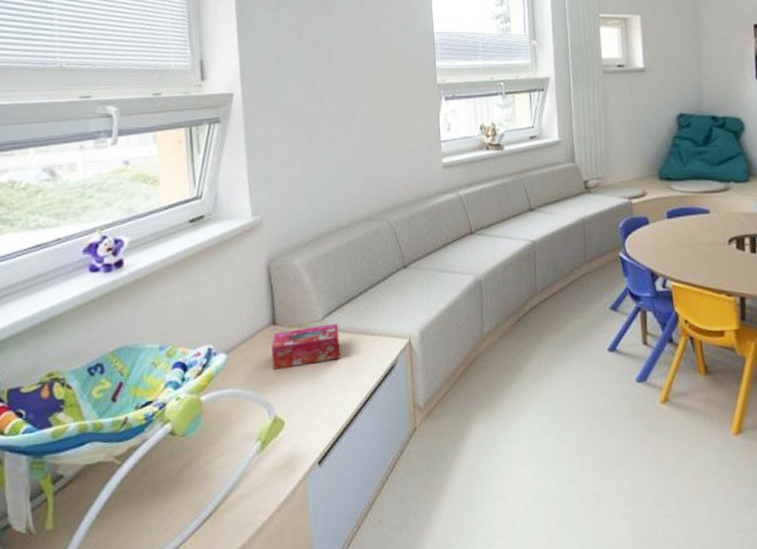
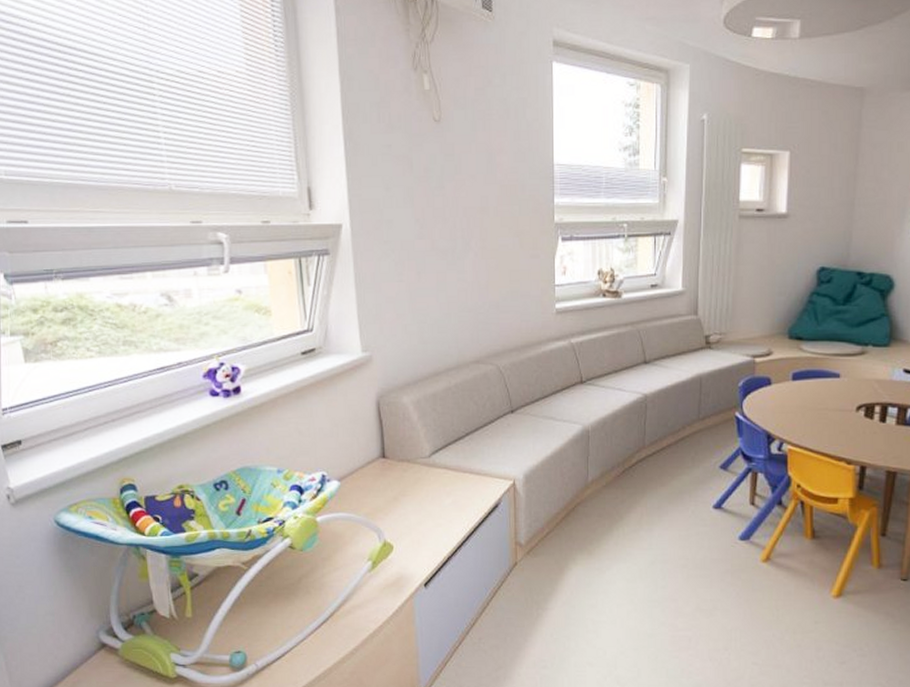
tissue box: present [272,323,340,370] -> none [381,461,446,499]

